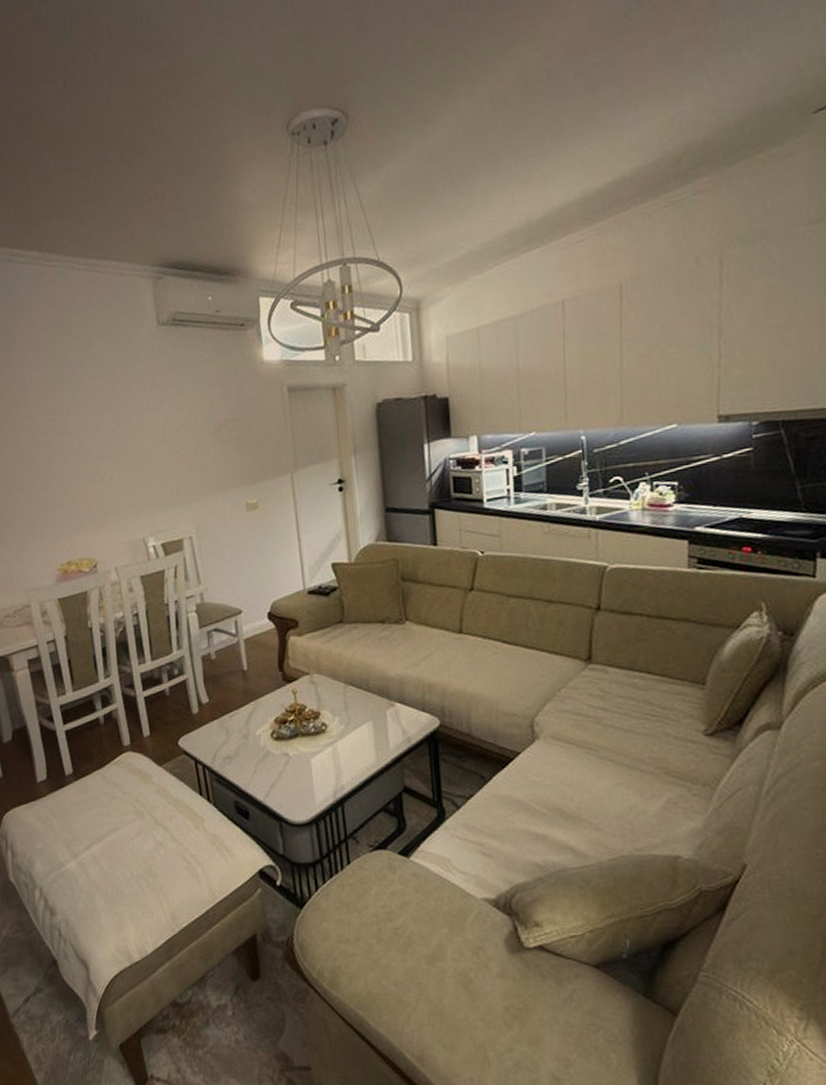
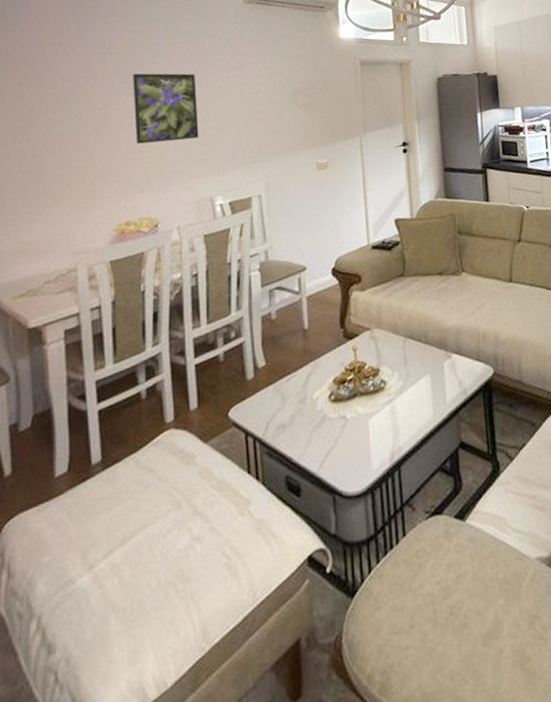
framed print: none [55,408,126,485] -> present [133,73,199,144]

